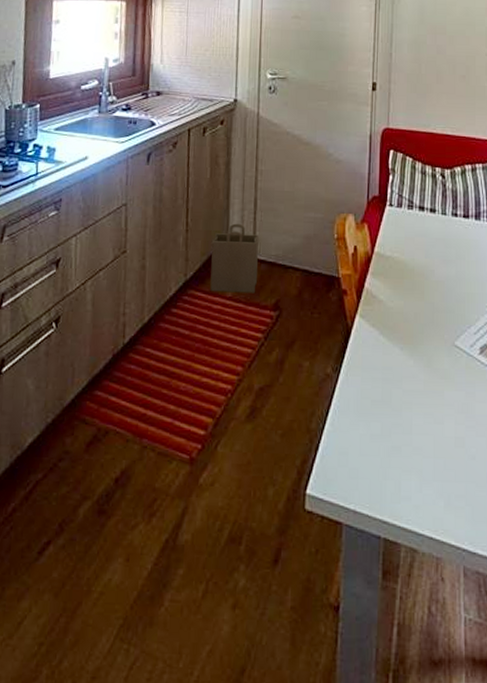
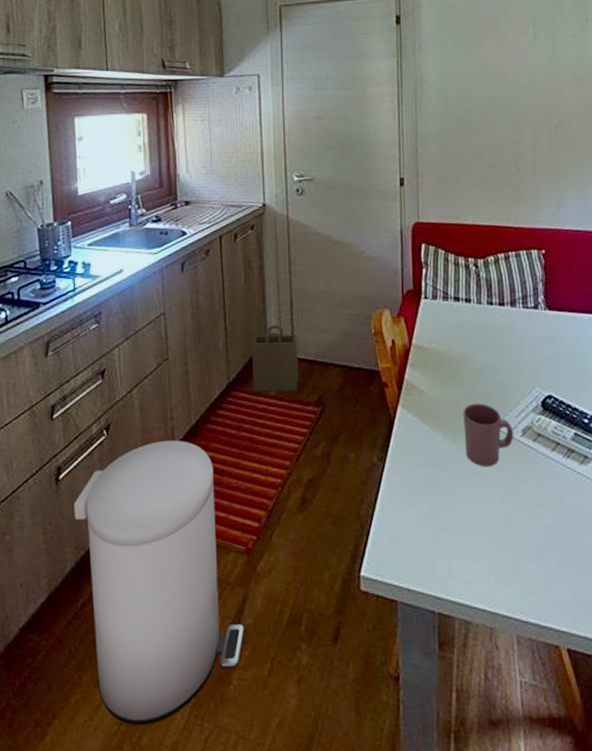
pedal bin: none [13,337,182,648] -> present [74,440,245,726]
mug: none [421,317,472,384] -> present [463,403,514,466]

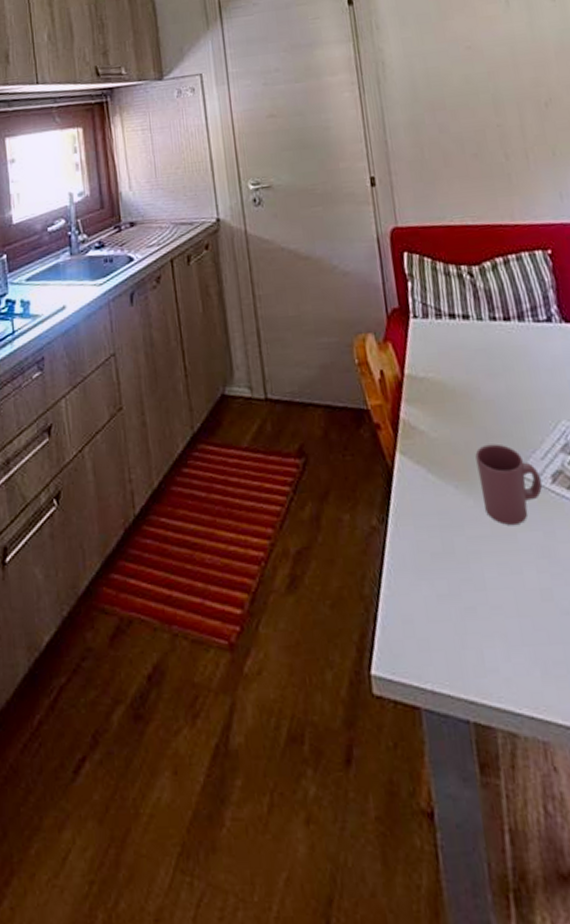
pedal bin: present [74,440,245,726] -> none [24,507,235,885]
shopping bag: present [252,325,299,392] -> none [216,360,275,444]

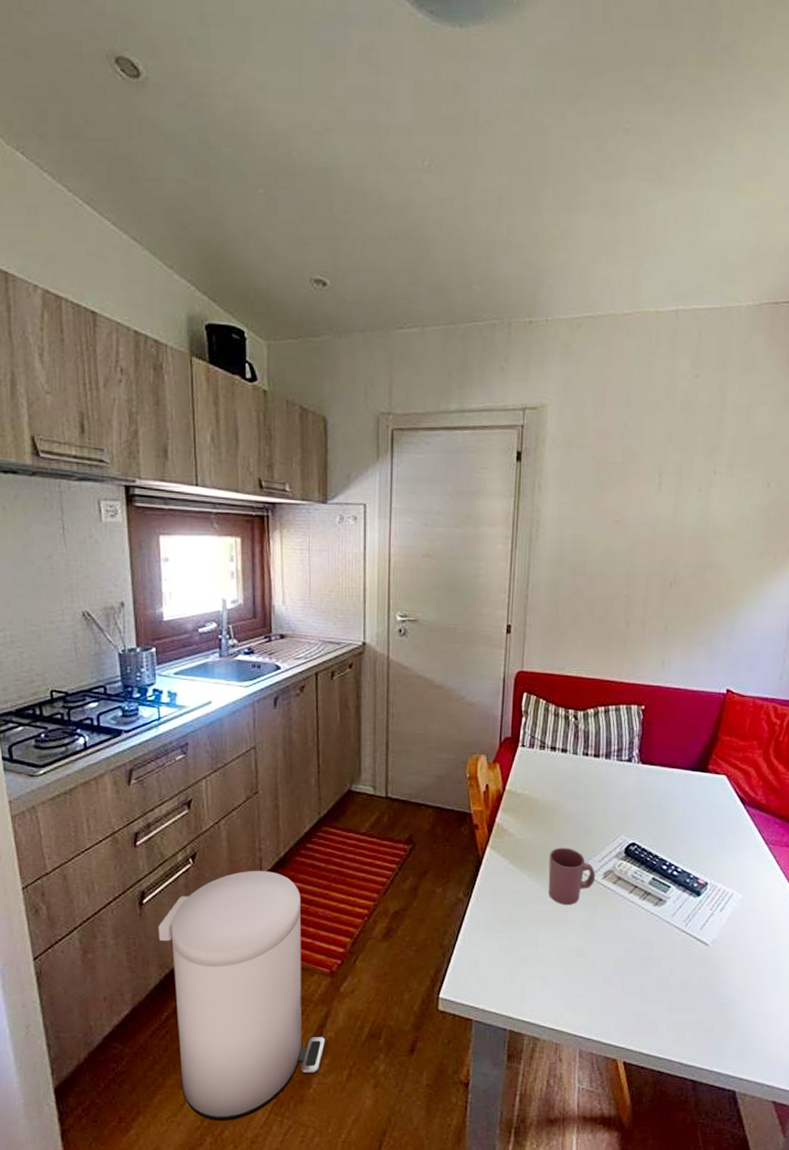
pedal bin: none [24,507,235,885] -> present [158,870,326,1122]

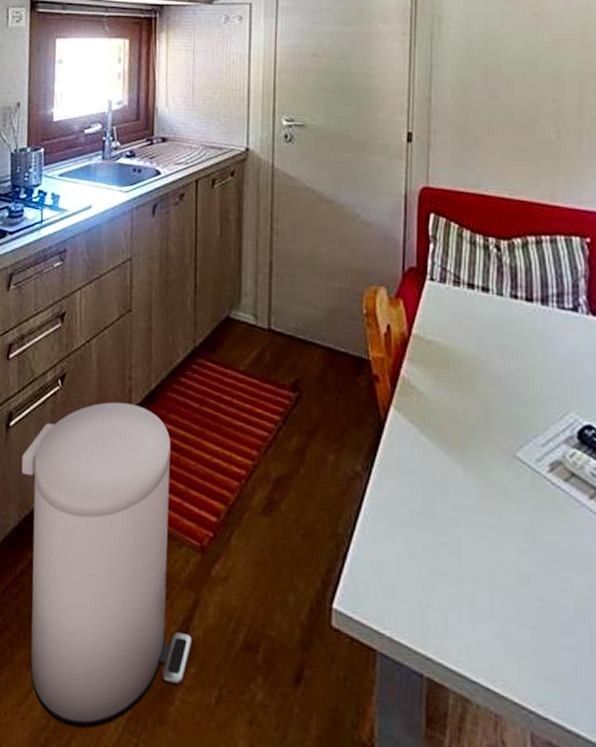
mug: present [548,847,596,905] -> none [472,419,539,504]

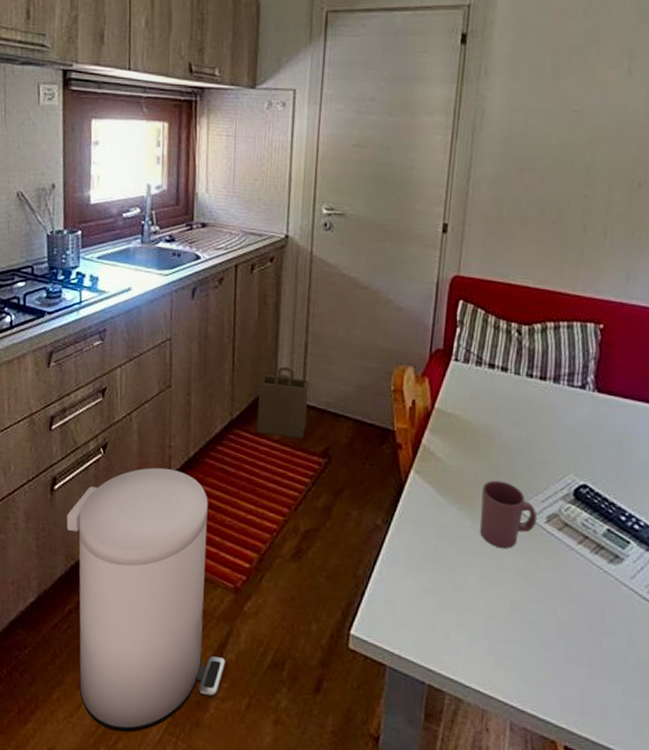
shopping bag: none [221,288,275,369] -> present [256,366,309,439]
mug: none [472,419,539,504] -> present [480,480,538,549]

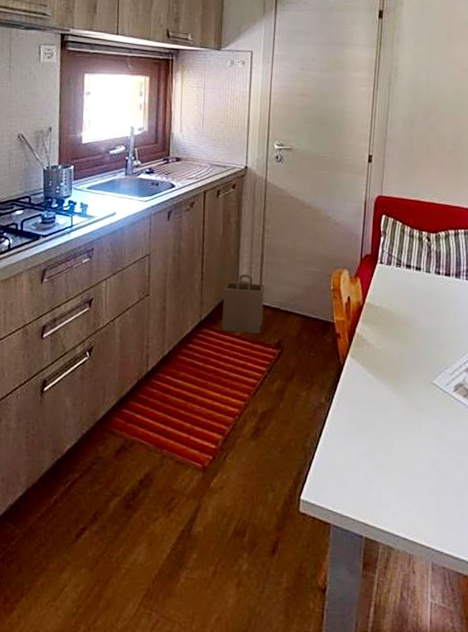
pedal bin: present [66,467,226,733] -> none [54,365,195,610]
mug: present [480,480,538,549] -> none [403,359,447,415]

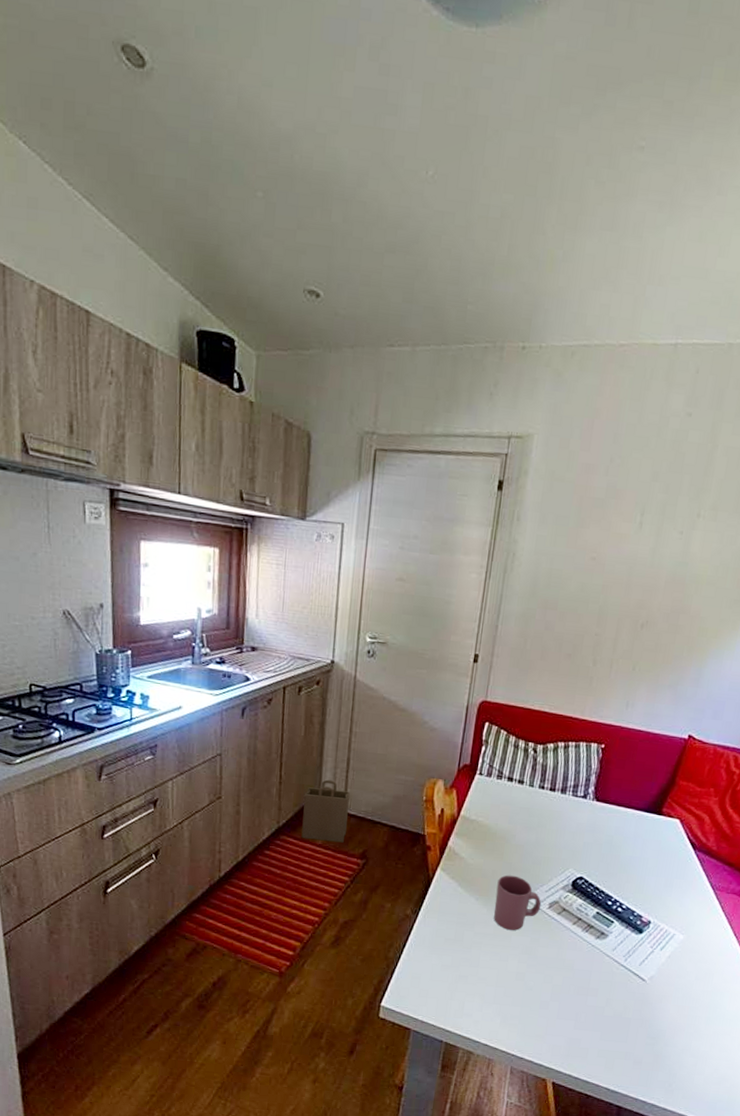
mug: none [403,359,447,415] -> present [494,875,542,930]

